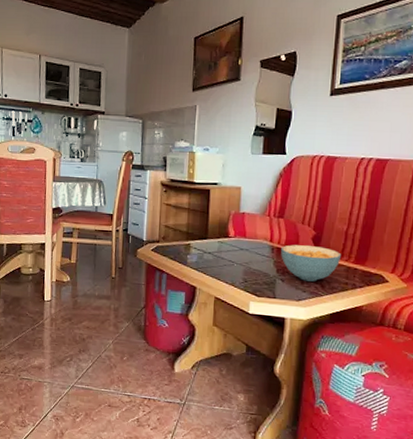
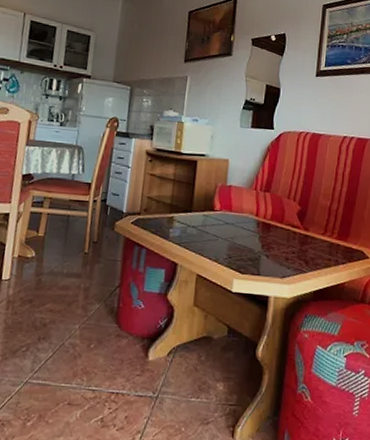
cereal bowl: present [281,245,342,282] -> none [266,219,325,258]

